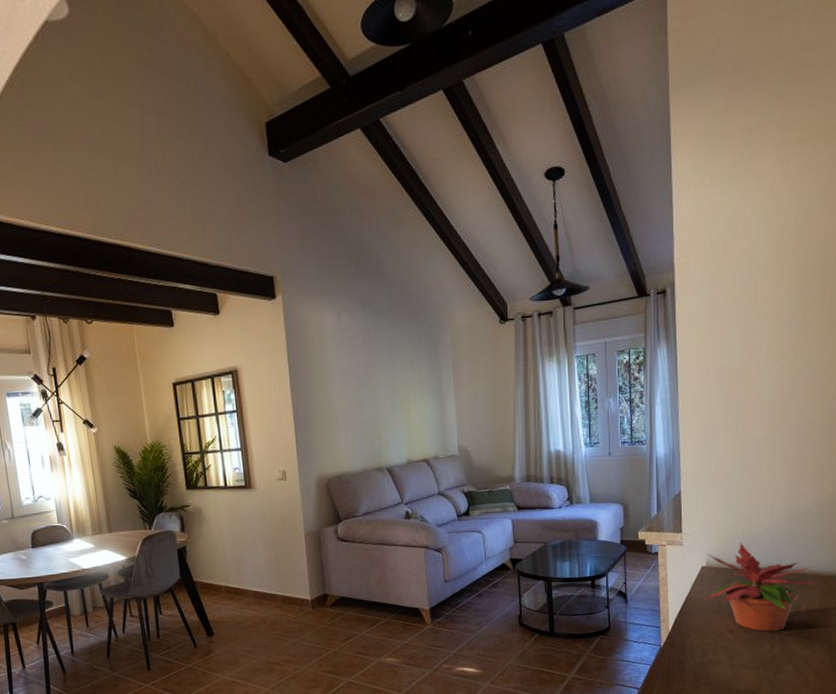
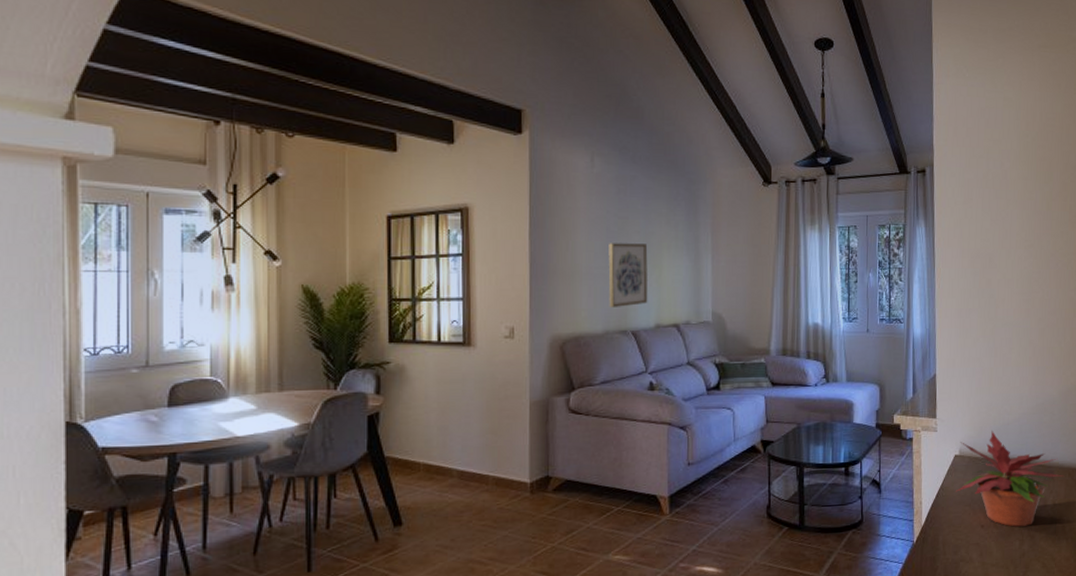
wall art: none [360,388,399,449] -> present [608,243,648,309]

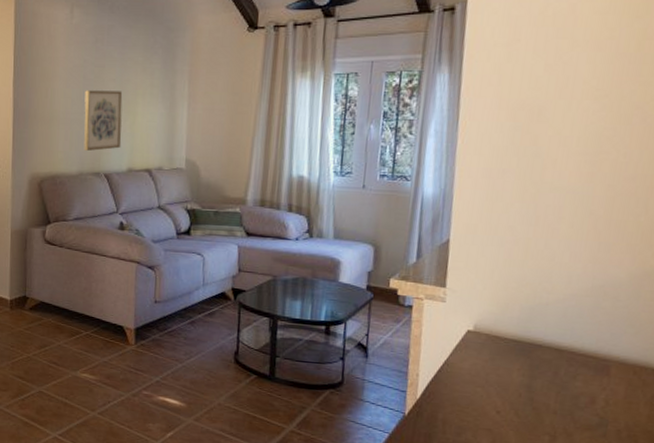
potted plant: present [956,431,1064,527] -> none [465,309,626,422]

